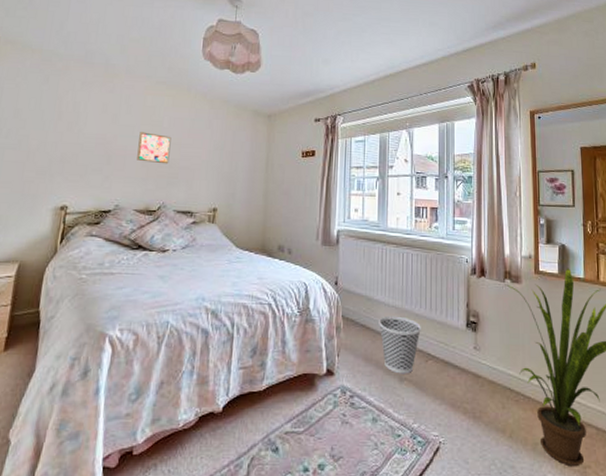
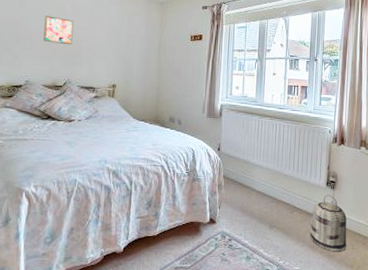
wastebasket: present [379,315,421,374] -> none [254,176,289,223]
basket: none [449,339,496,412] -> present [309,195,347,252]

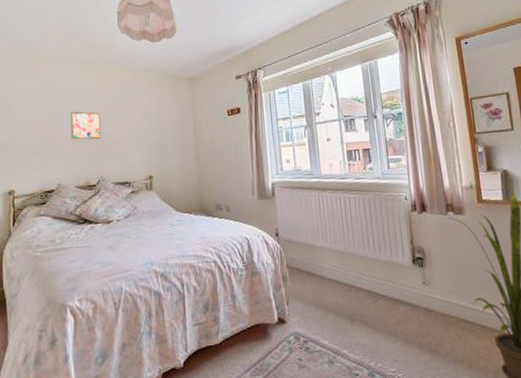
basket: present [309,195,347,252] -> none [400,275,452,346]

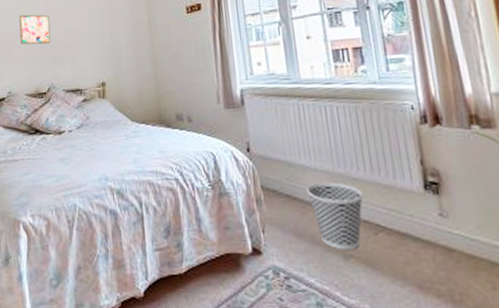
wastebasket: none [323,259,367,316] -> present [307,182,363,251]

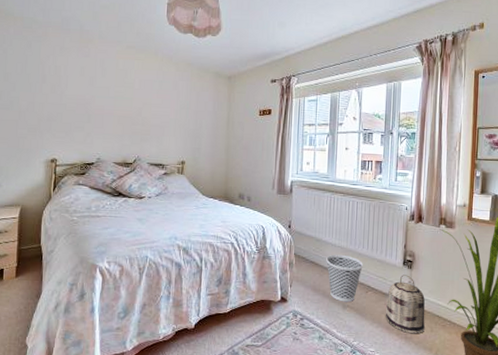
wall art: present [19,14,51,45] -> none [113,93,142,122]
basket: none [409,204,483,295] -> present [385,275,426,334]

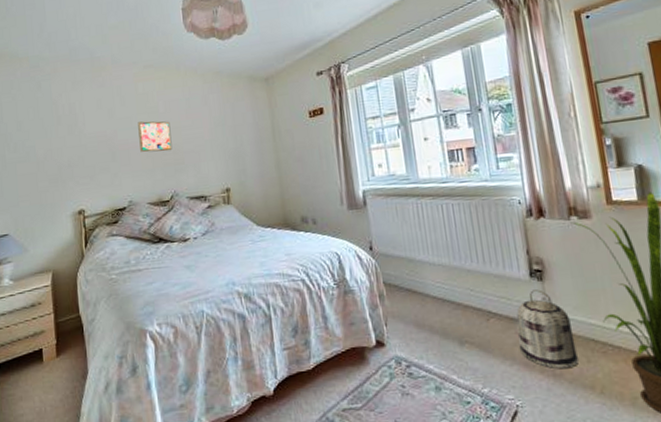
wall art: none [113,93,142,122] -> present [138,121,173,153]
wastebasket: present [326,254,363,302] -> none [425,274,476,337]

